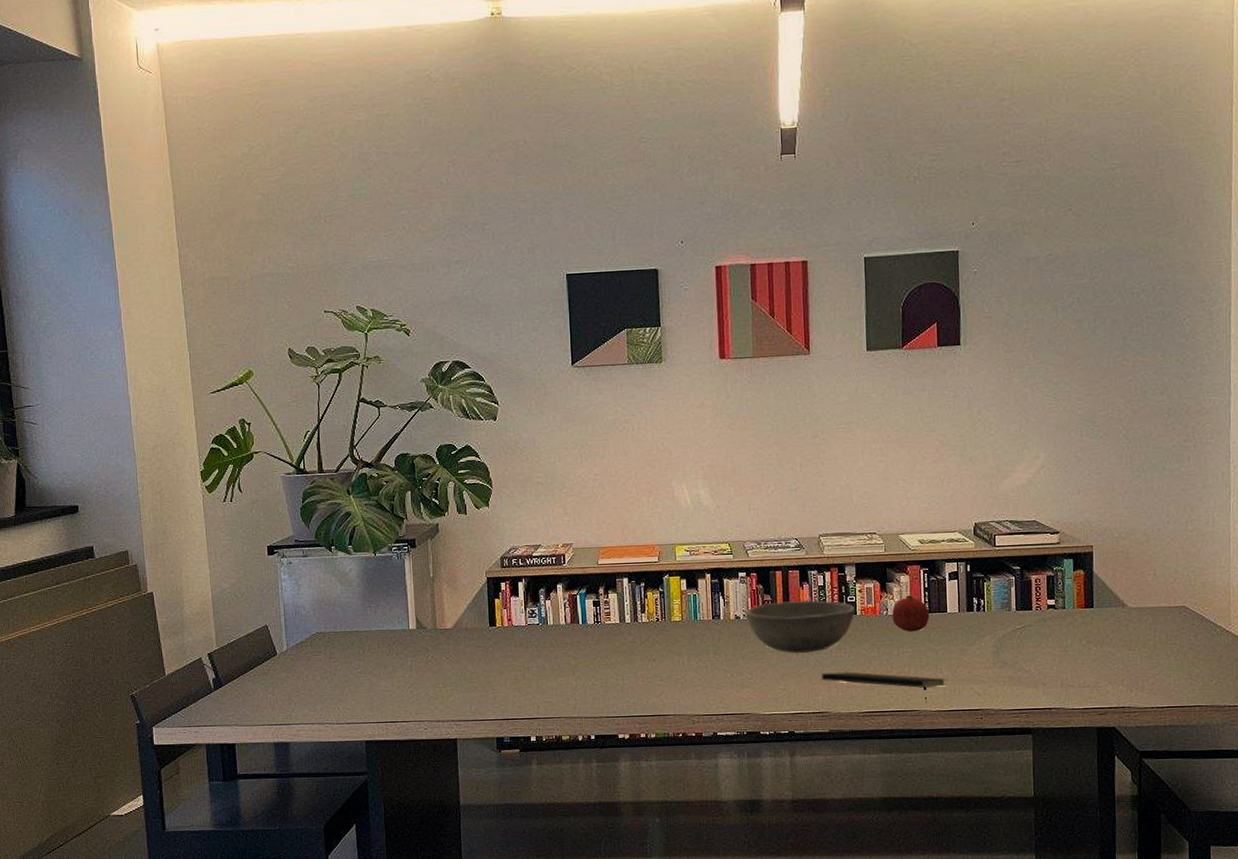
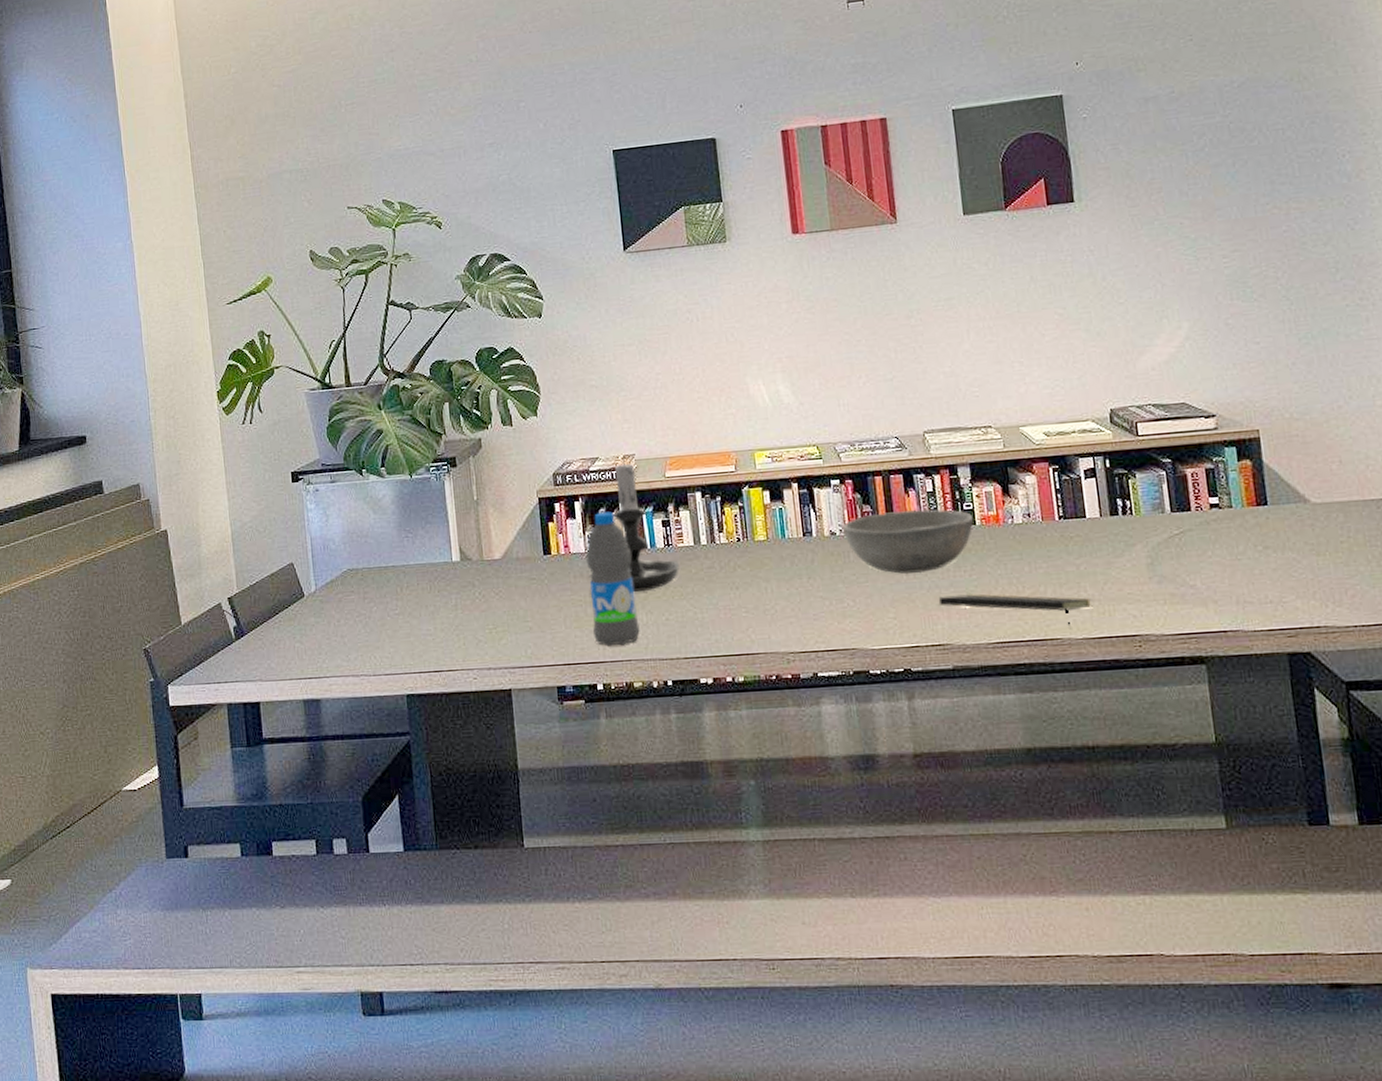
water bottle: none [525,592,570,706] -> present [585,511,640,647]
candle holder: none [527,545,606,661] -> present [588,456,679,592]
fruit: present [892,595,930,631] -> none [1018,499,1065,543]

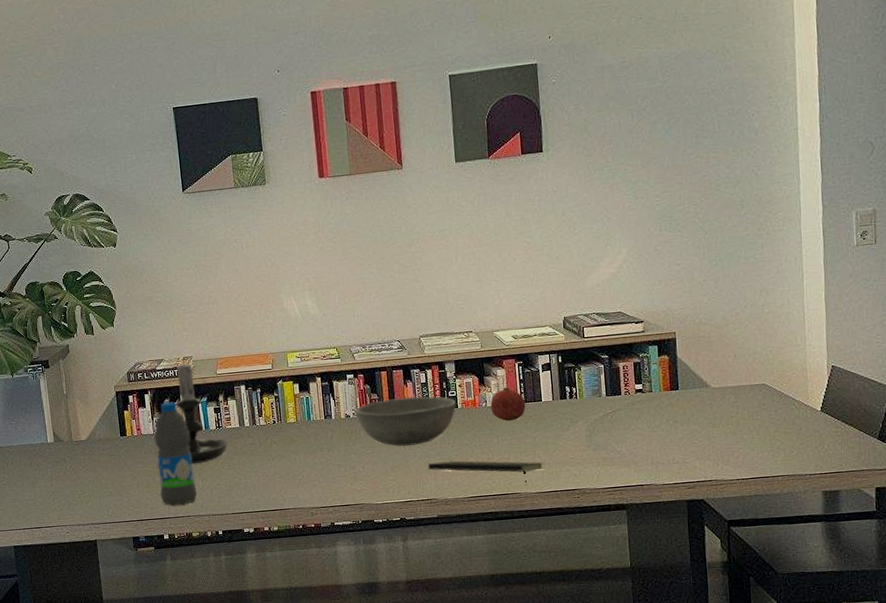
fruit: none [1018,499,1065,543] -> present [490,387,526,421]

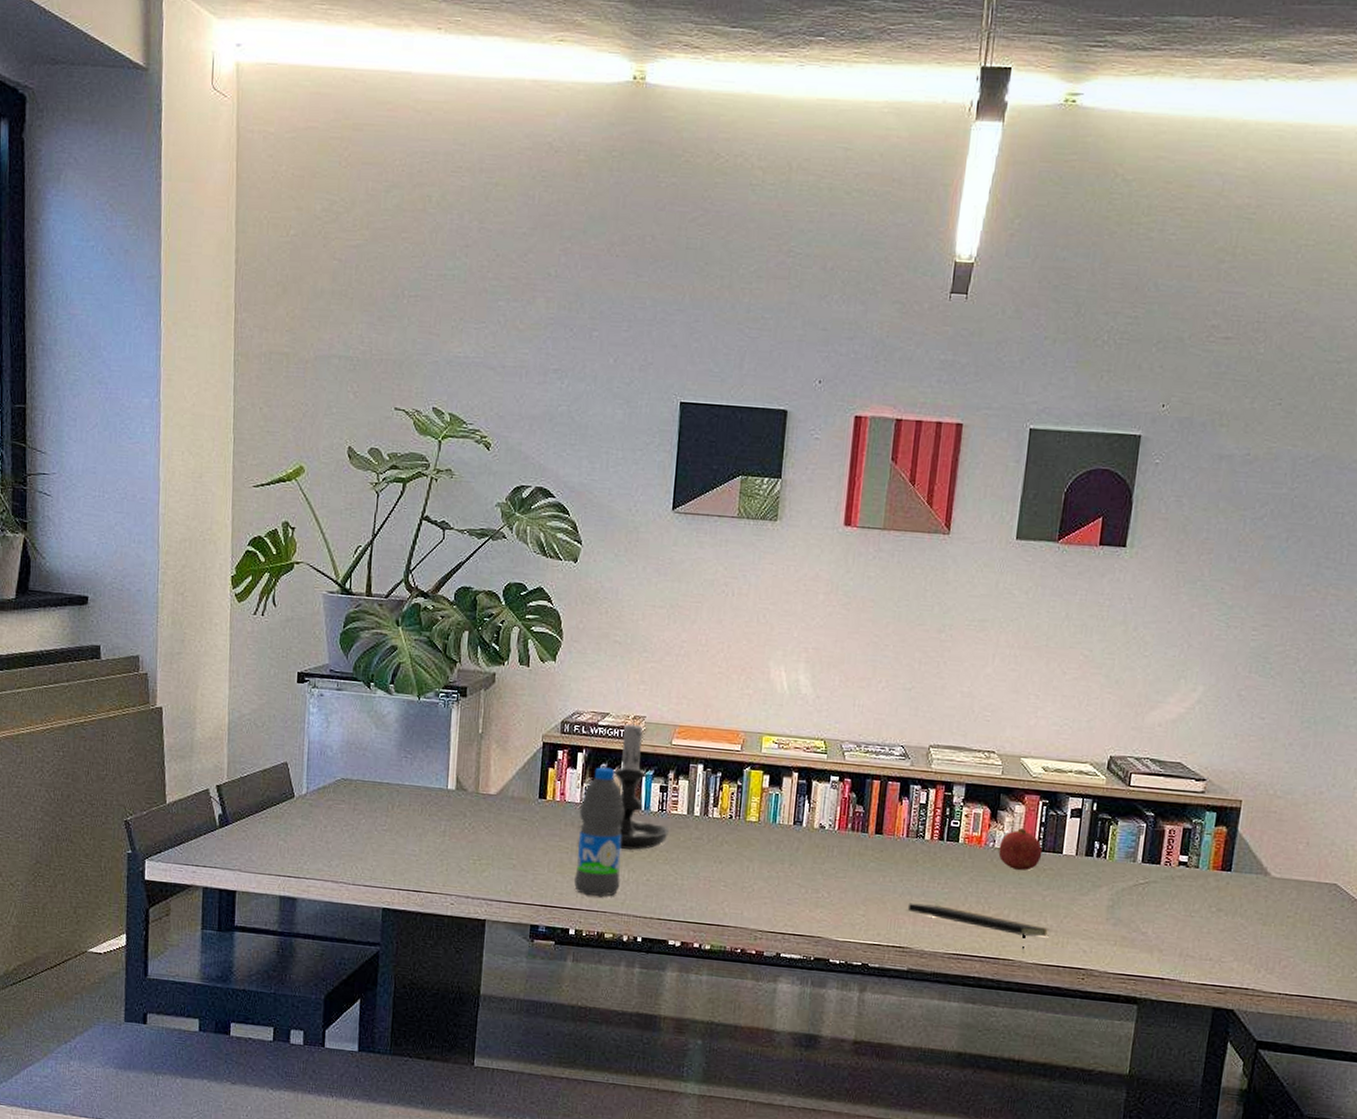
bowl: present [355,396,457,447] -> none [832,815,959,878]

